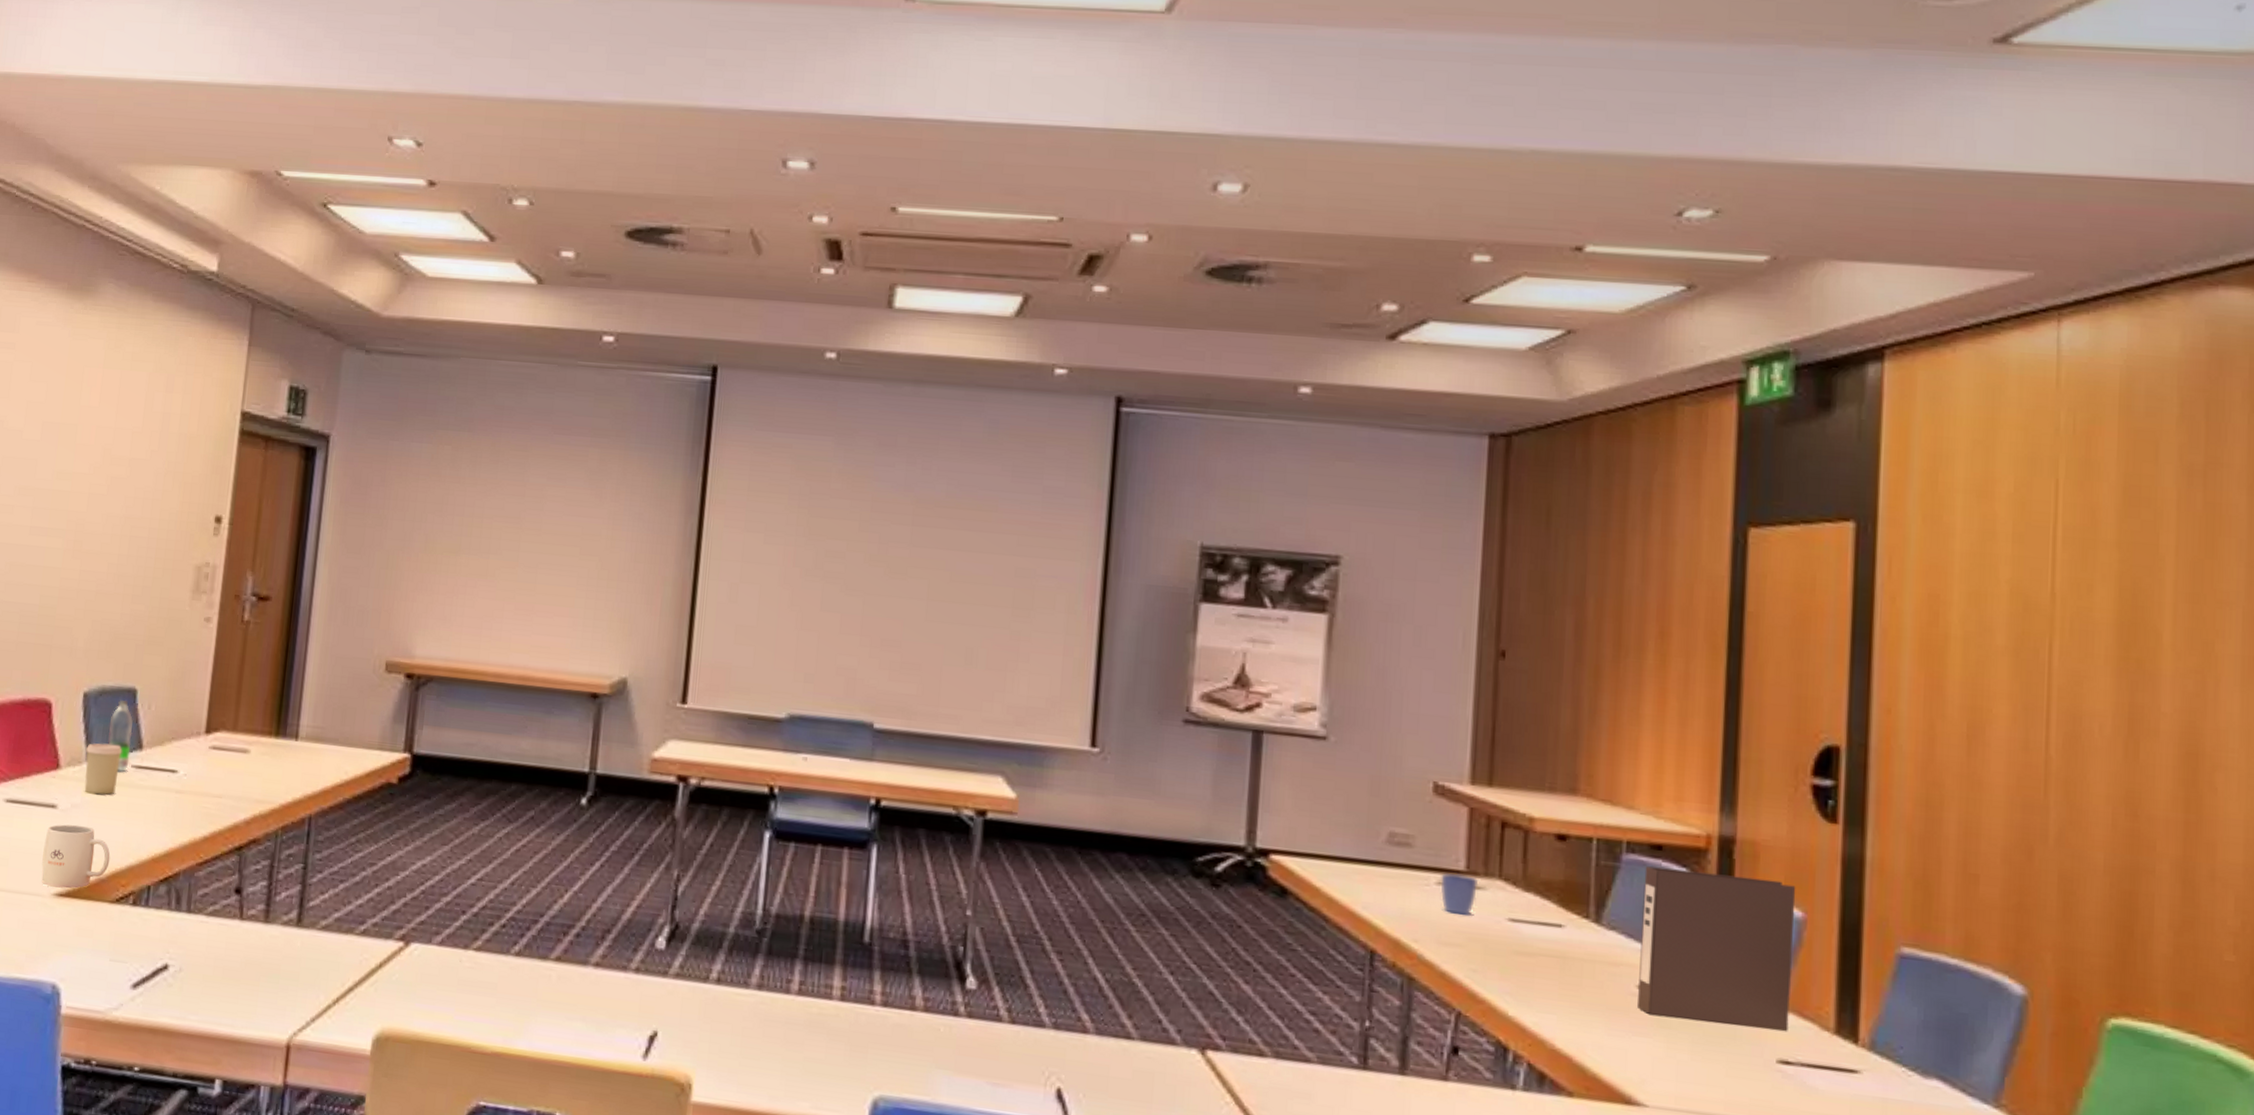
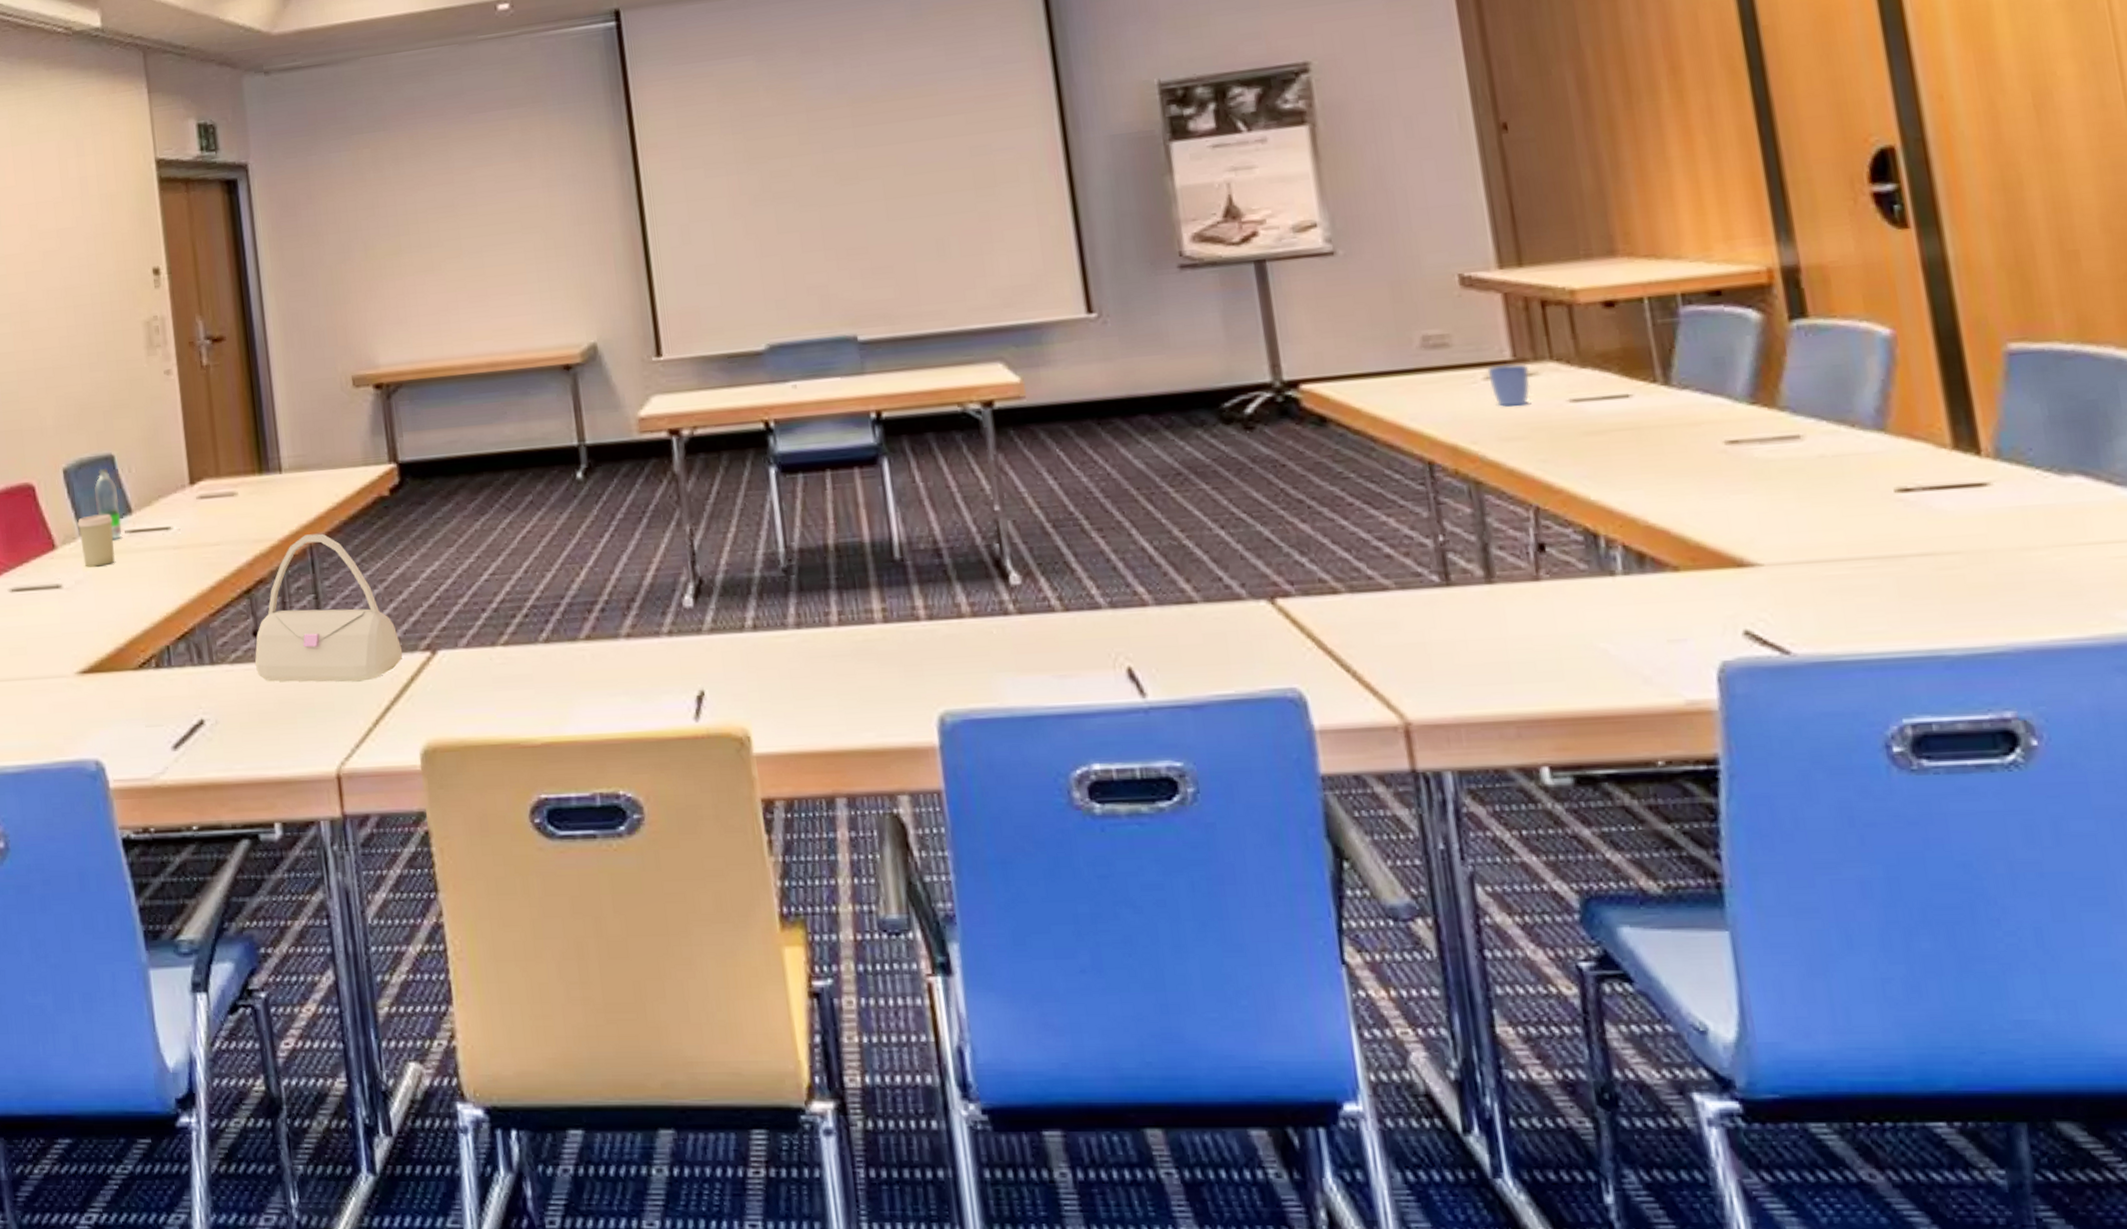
mug: present [41,824,110,889] -> none [57,599,125,666]
handbag: none [230,805,378,959] -> present [254,533,403,683]
binder: present [1638,866,1796,1032] -> none [1706,301,1901,469]

